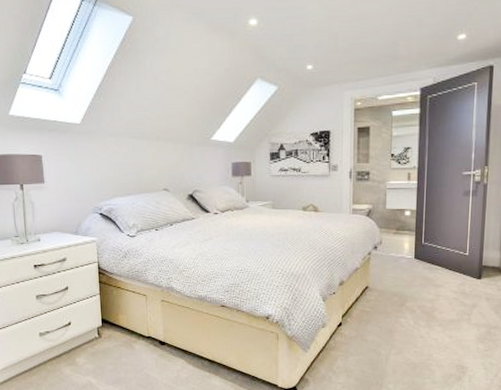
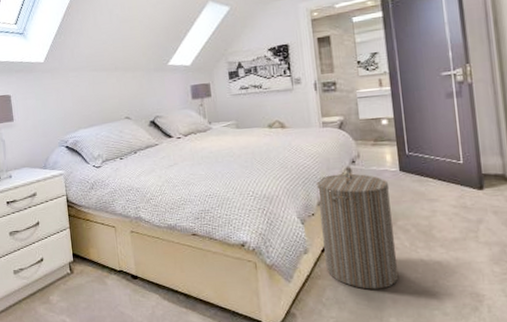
laundry hamper: none [340,252,404,360] -> present [316,167,399,290]

